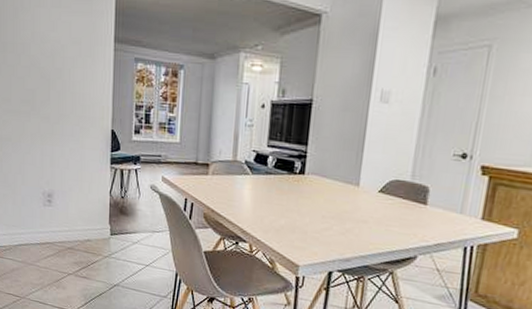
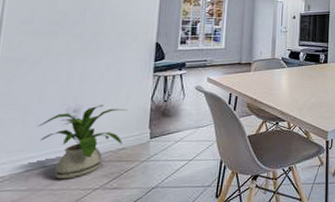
house plant: none [23,192,91,260] -> present [37,105,128,180]

